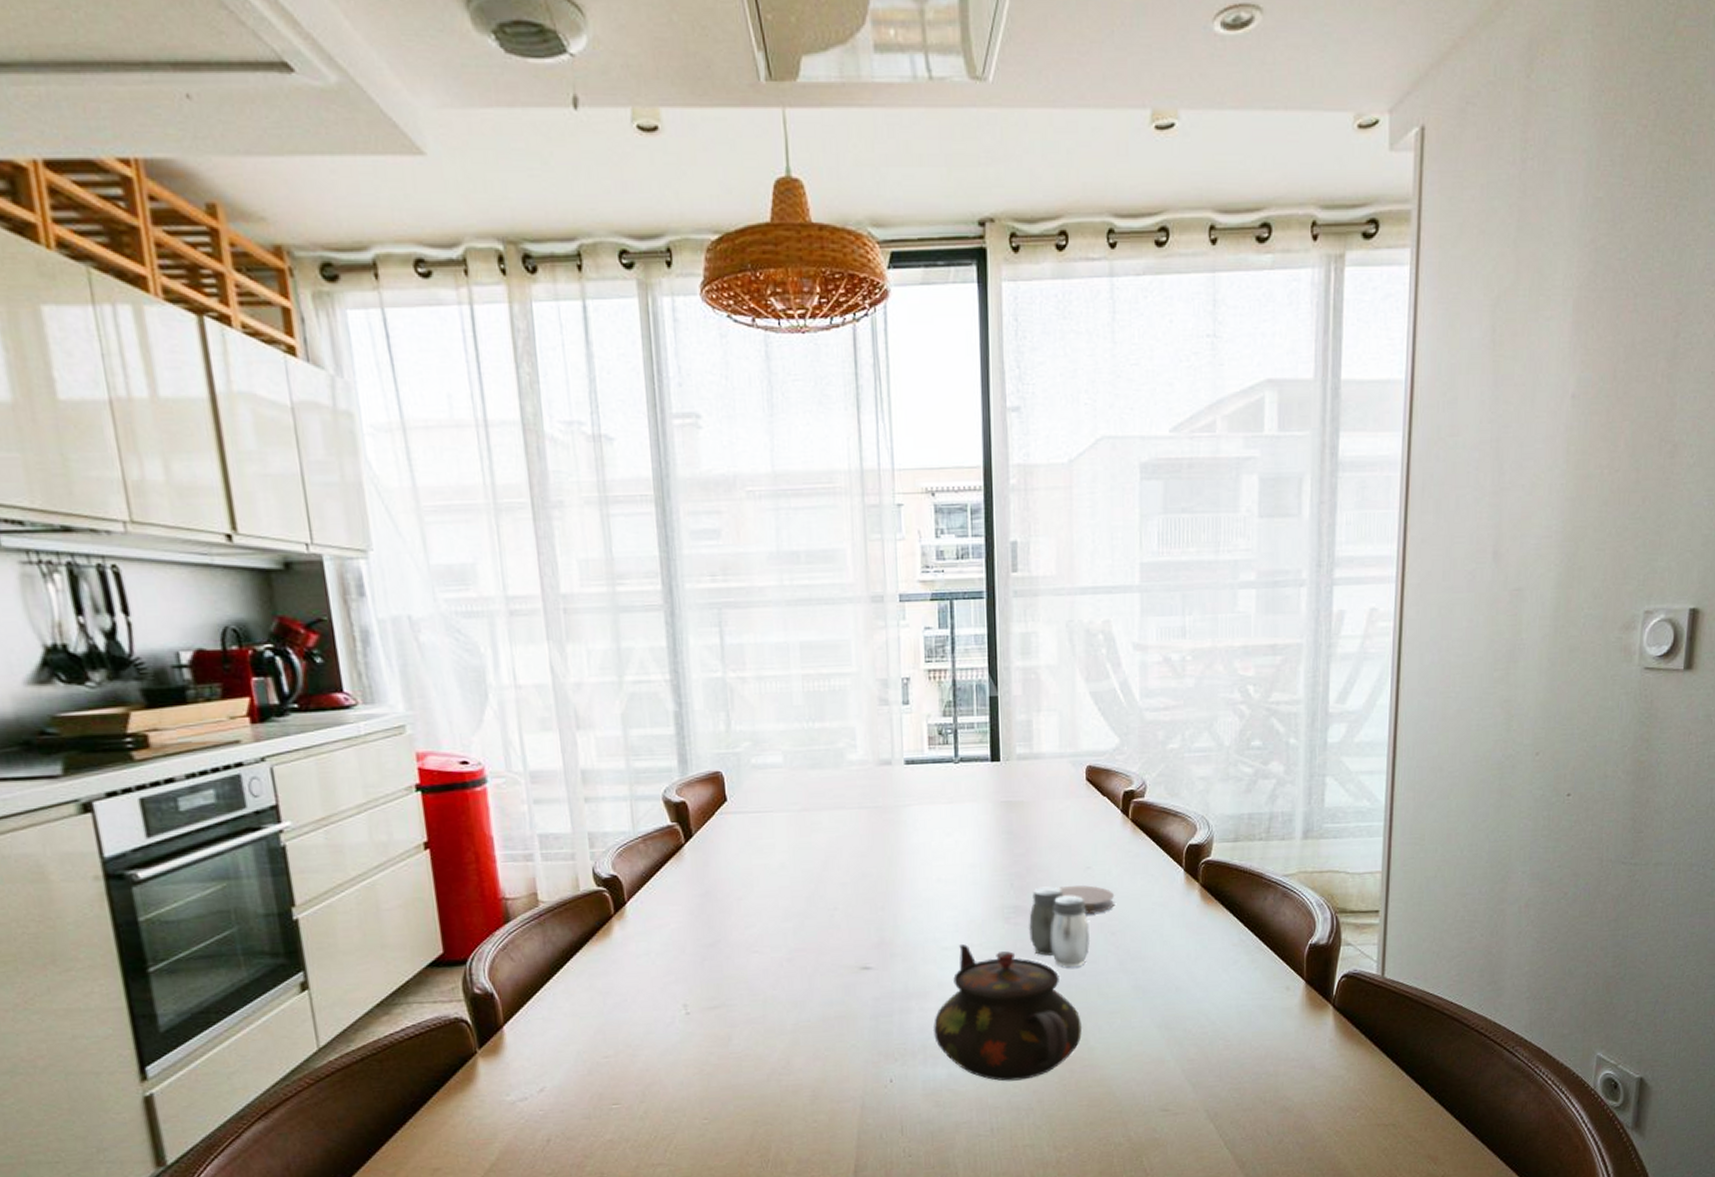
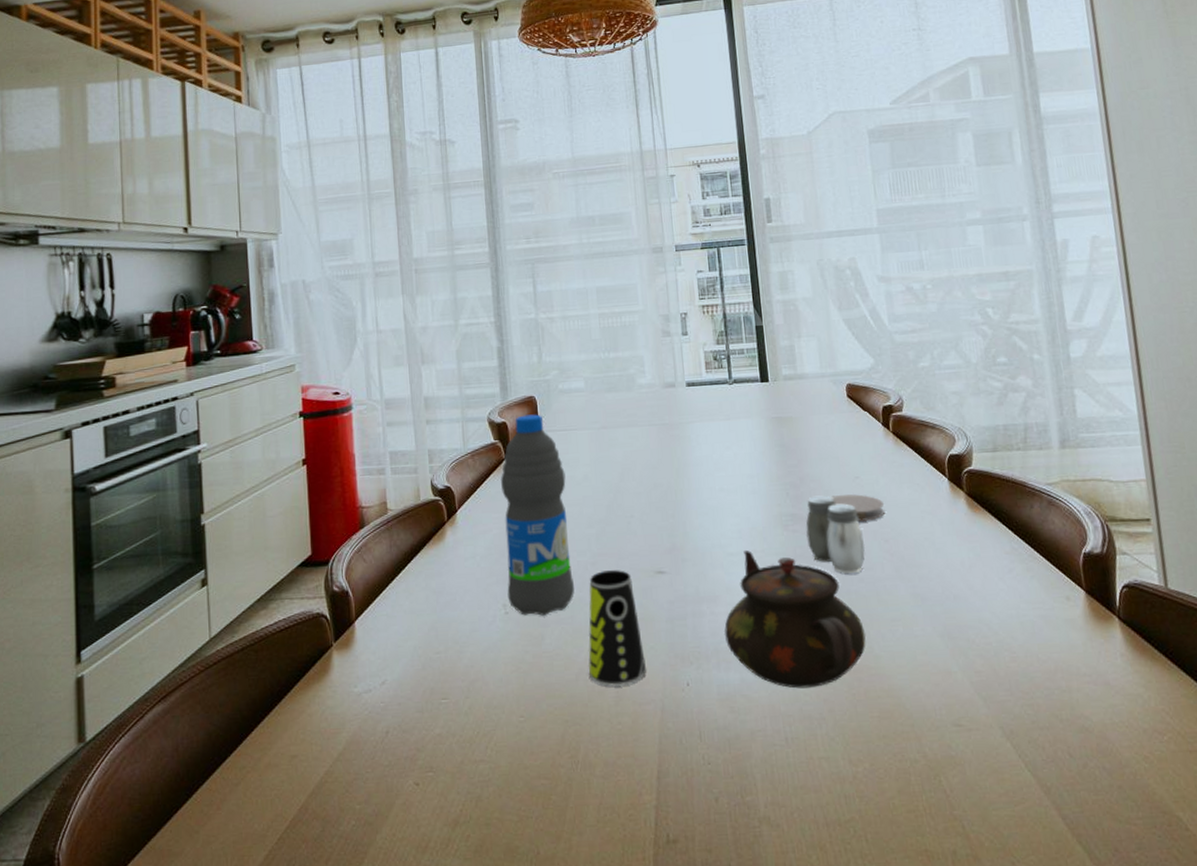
water bottle: none [680,793,767,1016] -> present [501,414,574,616]
cup: none [782,966,846,1086] -> present [588,570,646,687]

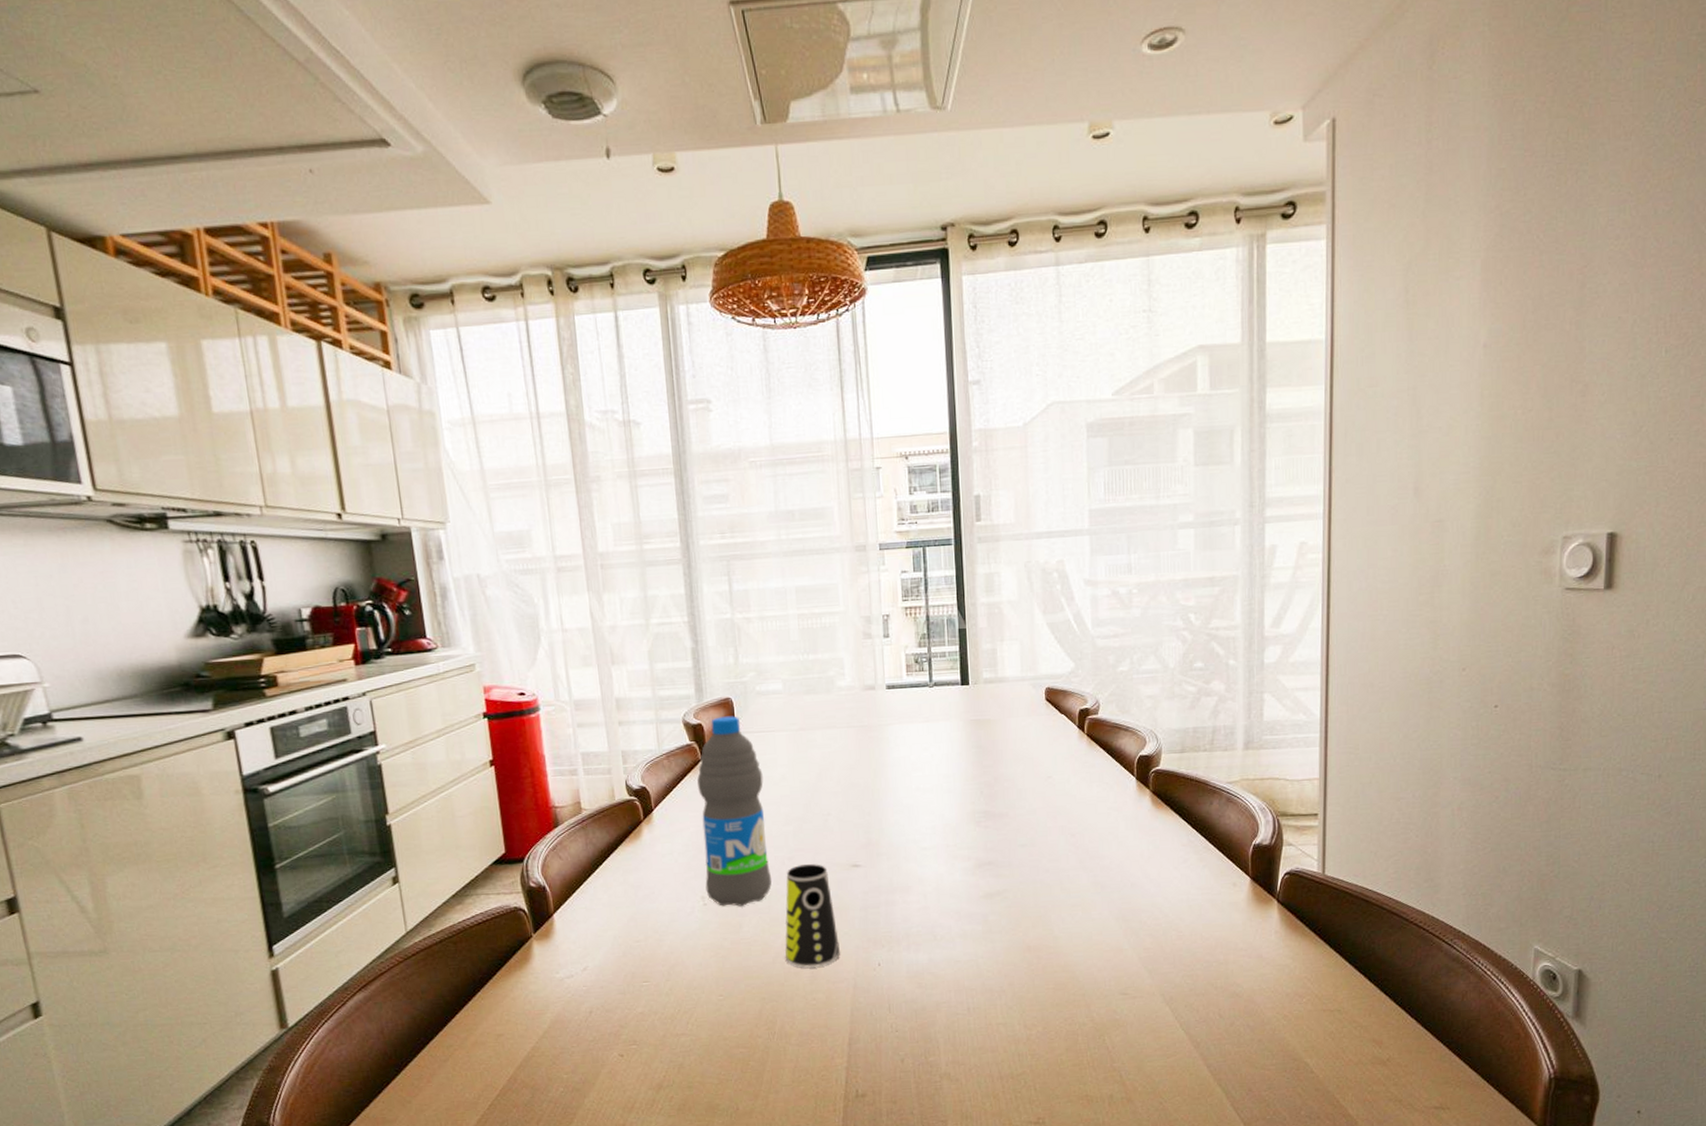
teapot: present [724,550,867,689] -> none [915,845,1048,966]
salt and pepper shaker: present [805,495,865,574] -> none [997,794,1053,866]
coaster: present [830,494,885,522] -> none [1023,792,1073,819]

